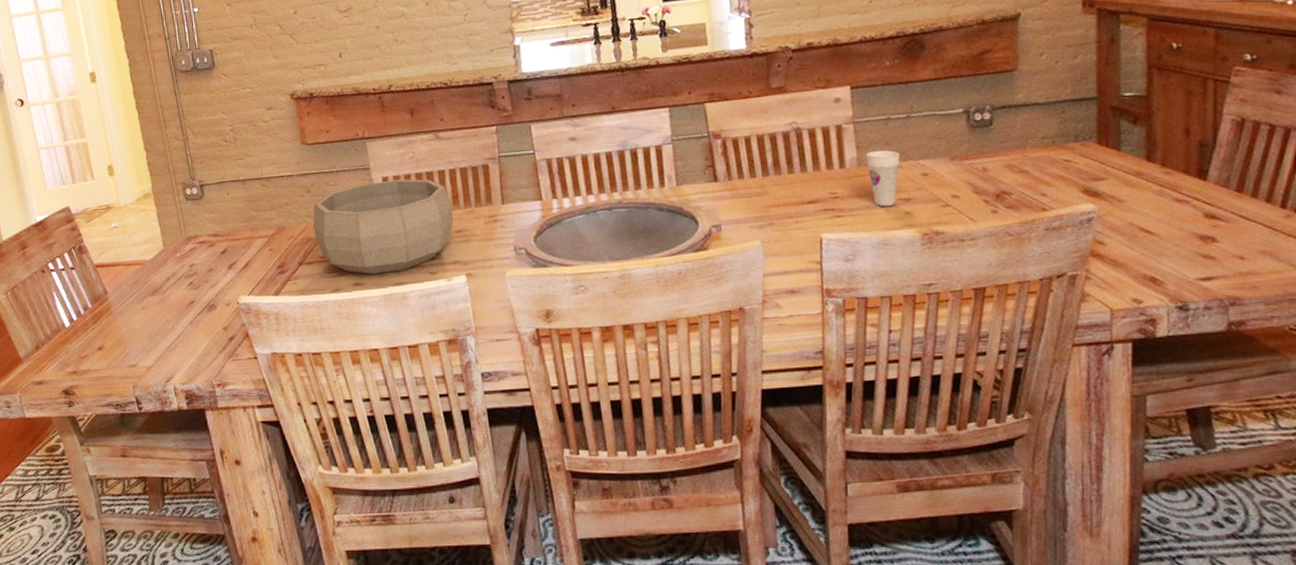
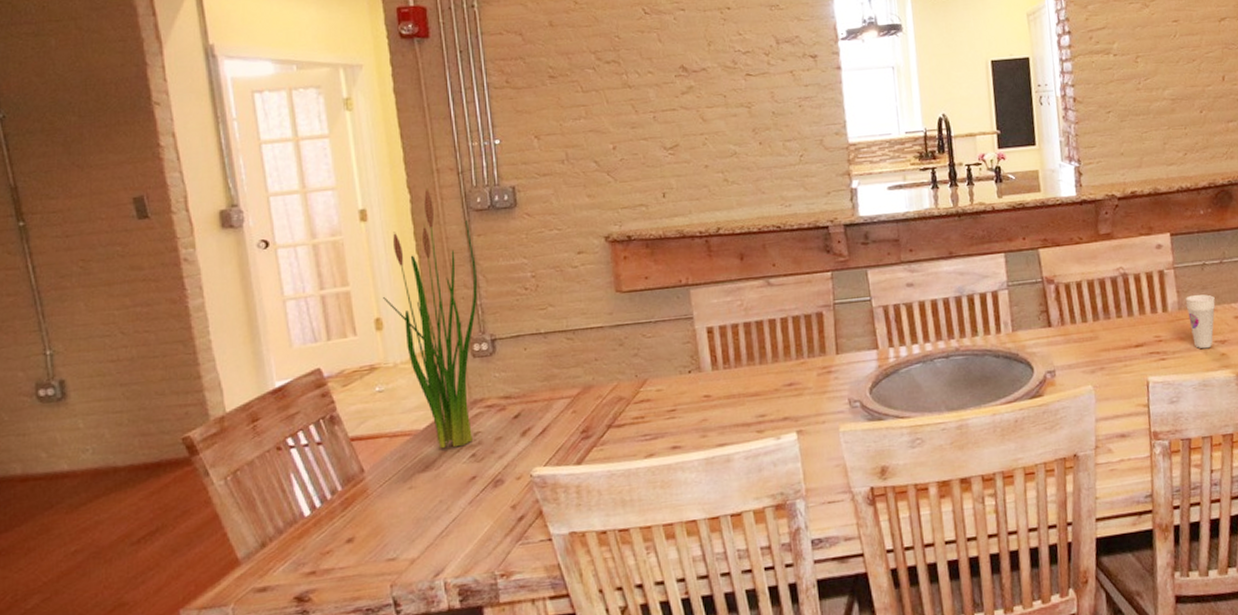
plant: none [113,53,189,277] -> present [383,188,478,449]
decorative bowl: present [312,179,454,274] -> none [625,329,784,436]

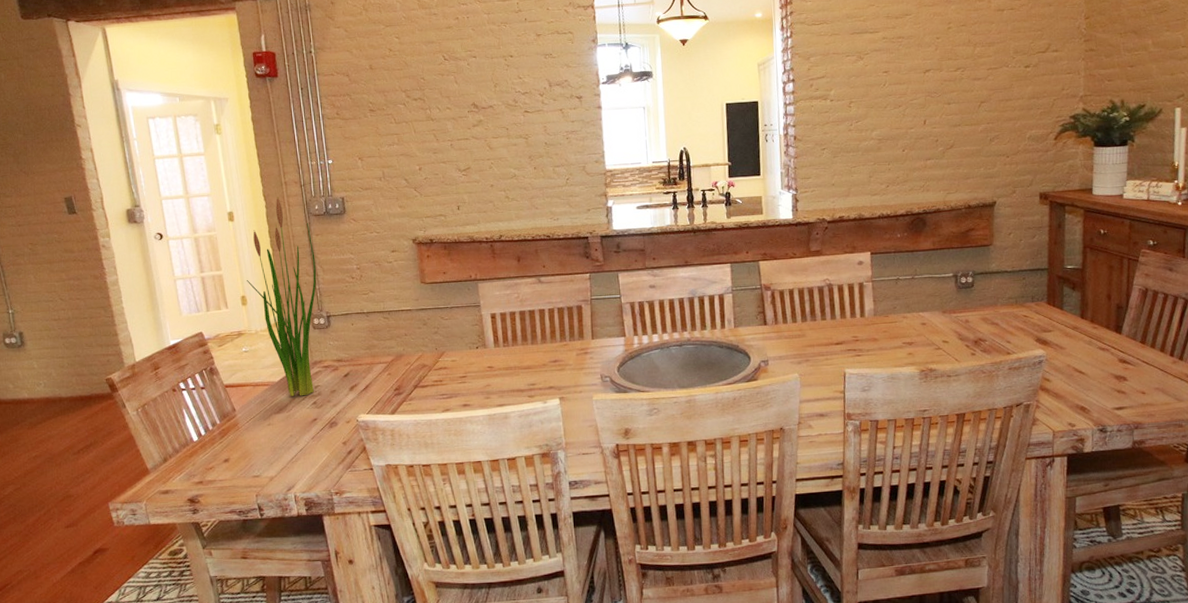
cup: present [1186,294,1216,349] -> none [880,303,906,349]

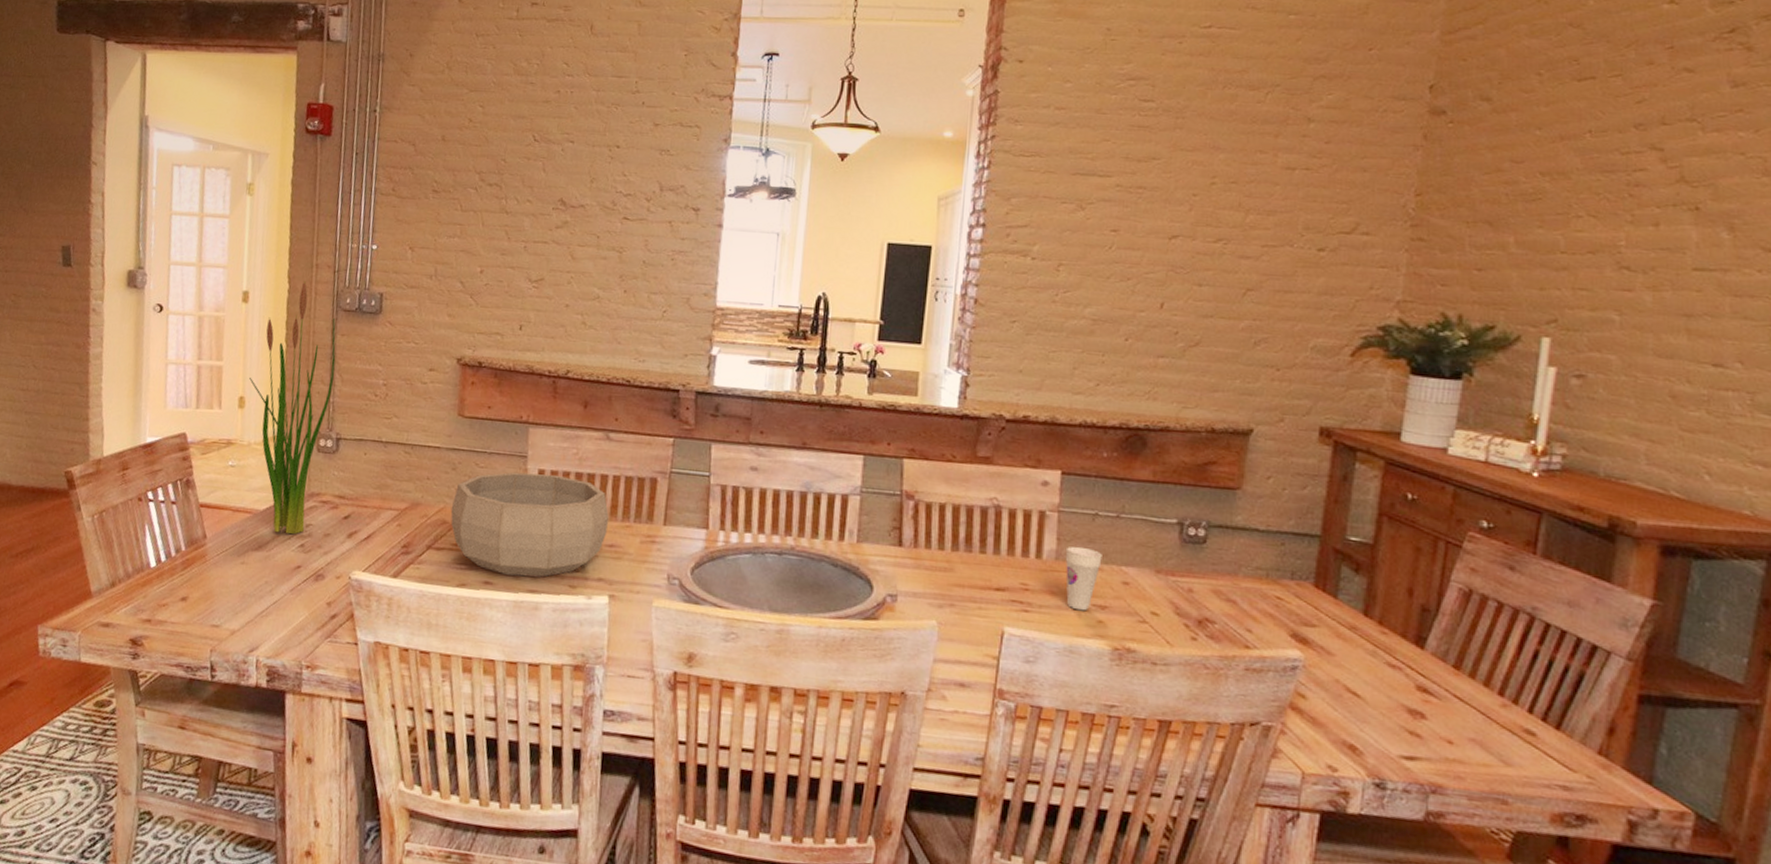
decorative bowl: none [427,315,550,397] -> present [450,472,609,578]
cup: none [880,303,906,349] -> present [1065,546,1102,611]

